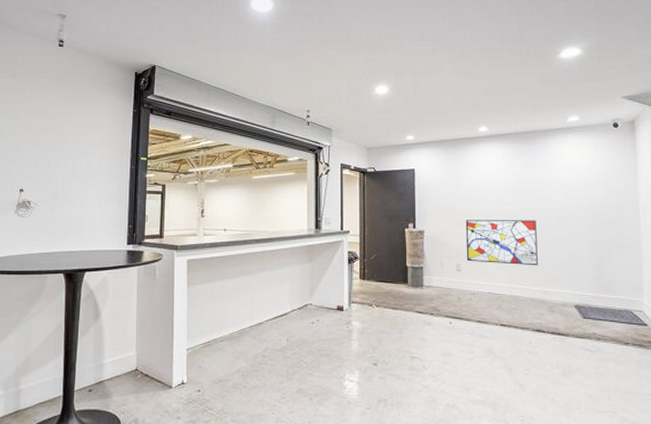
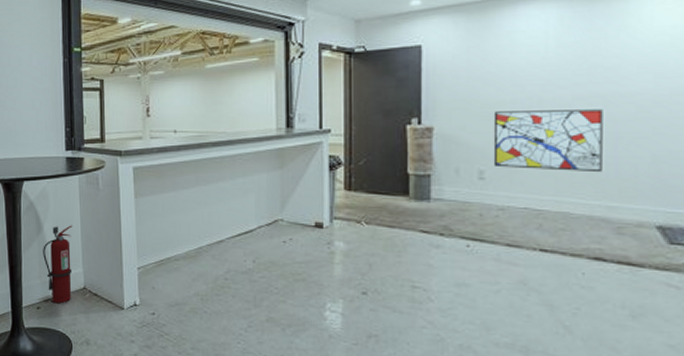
fire extinguisher: none [99,311,129,386] -> present [43,225,73,304]

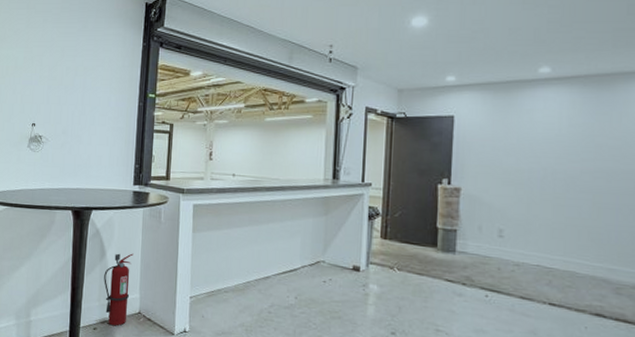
wall art: present [493,109,603,173] -> none [511,178,606,239]

